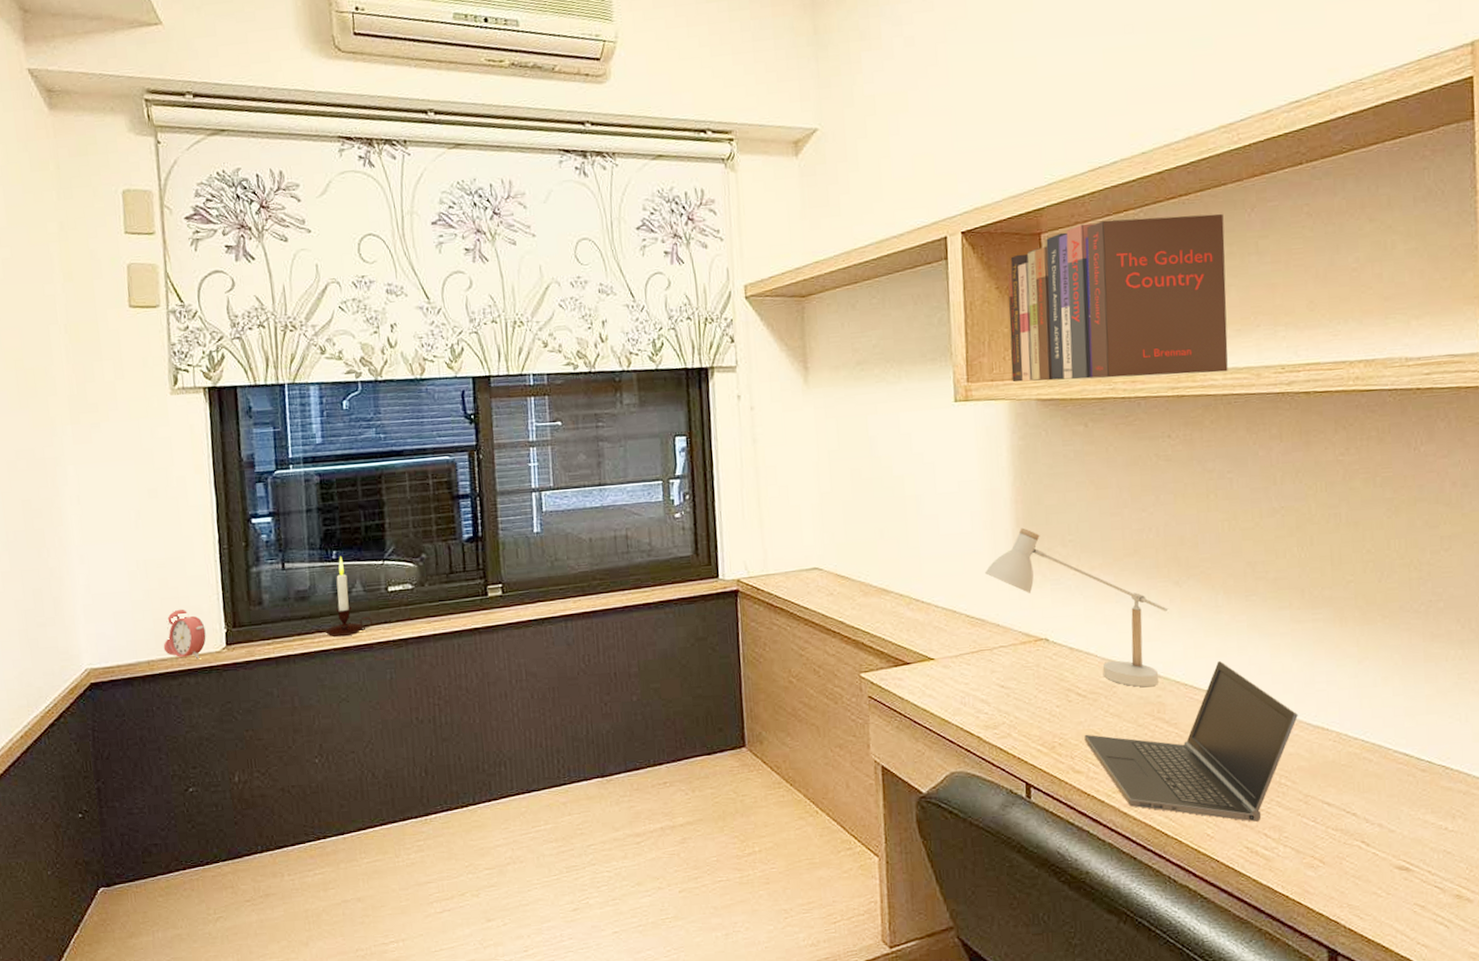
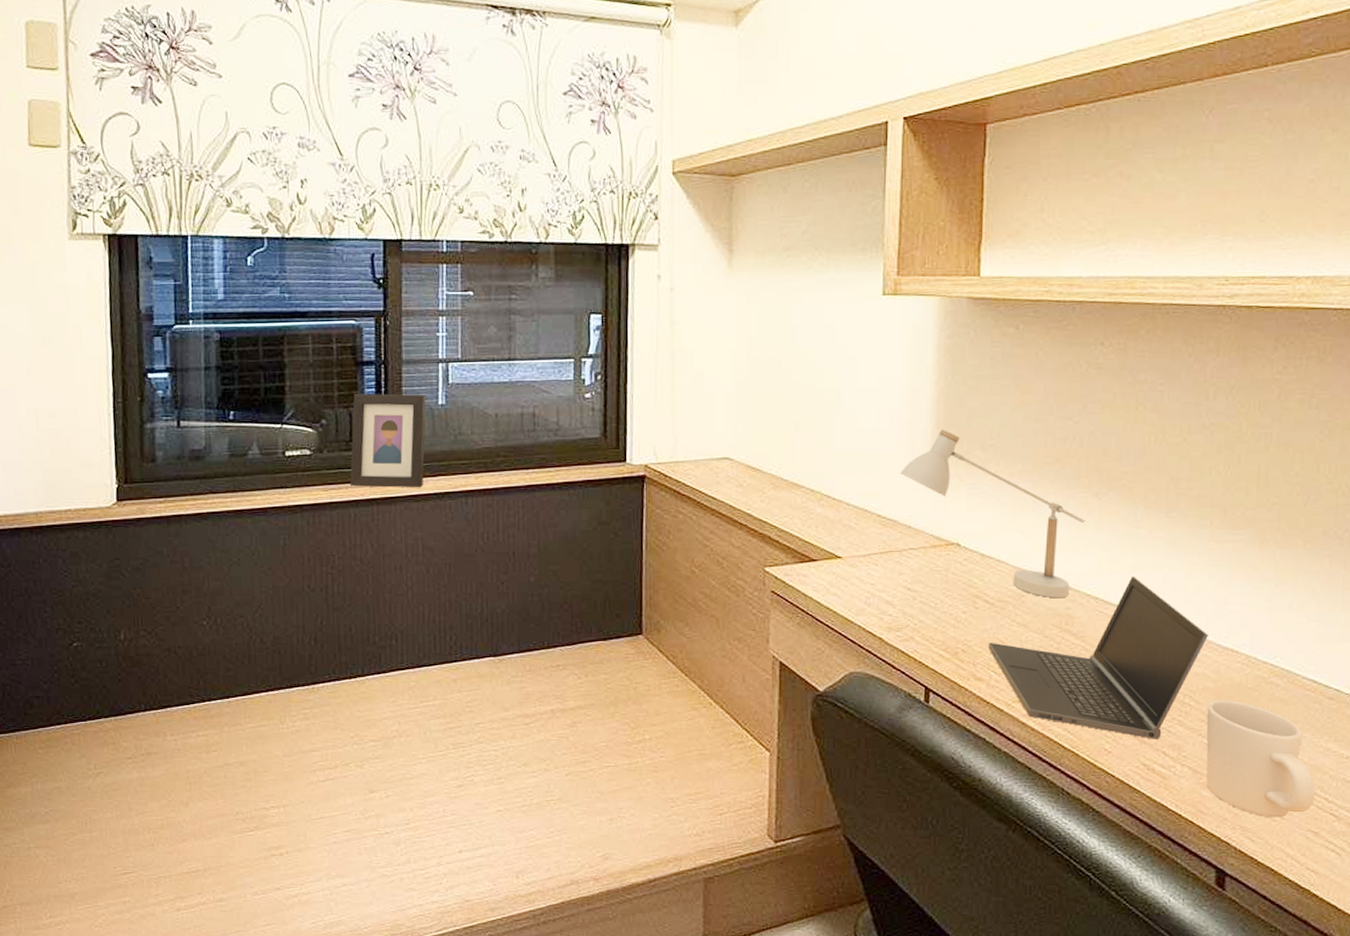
alarm clock: present [163,609,206,659] -> none [52,461,97,514]
candle: present [325,556,372,638] -> none [219,416,267,500]
picture frame: none [451,523,524,618] -> present [350,393,426,488]
books: present [1007,214,1228,383] -> none [944,113,1180,281]
mug: none [1303,778,1419,894] -> present [1206,699,1316,818]

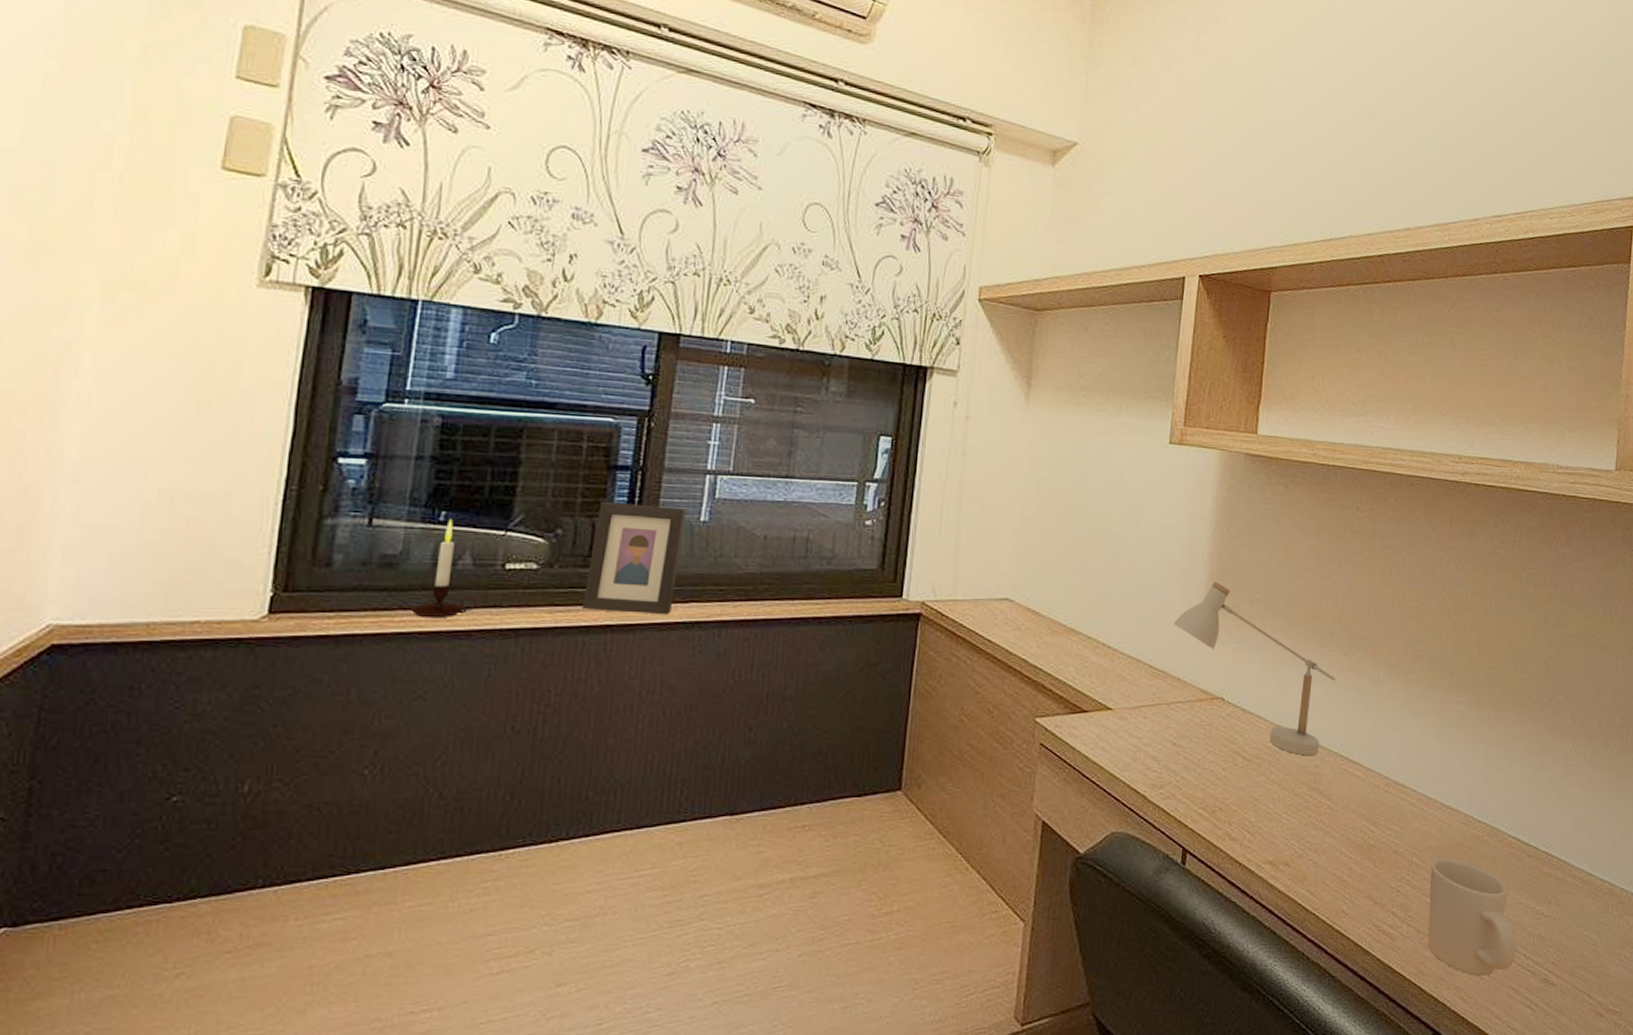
candle: none [219,416,267,500] -> present [411,518,477,619]
laptop computer: present [988,577,1208,739] -> none [1244,736,1434,900]

